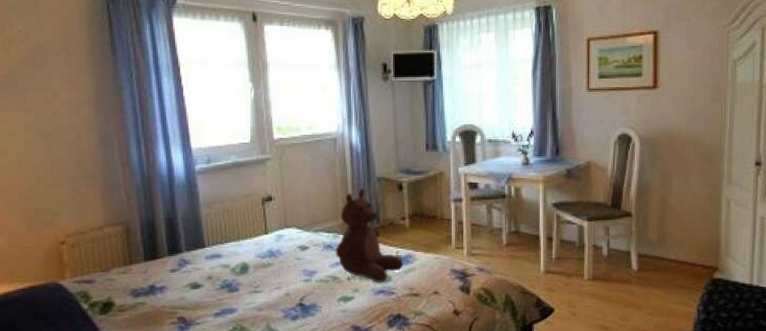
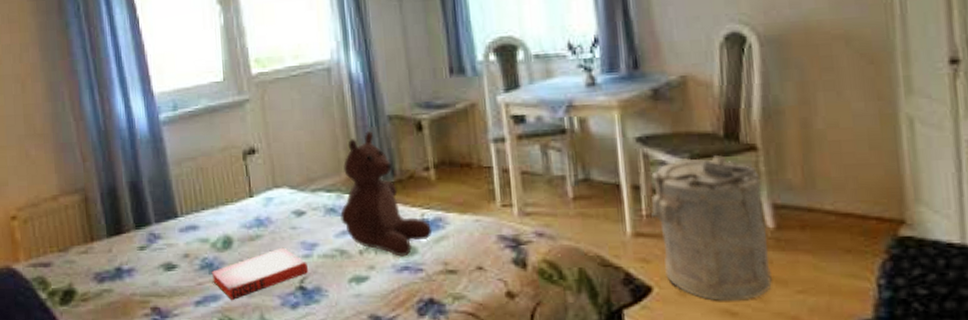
hardback book: none [229,273,307,313] -> present [211,247,308,300]
laundry hamper: none [557,218,632,319] -> present [650,154,772,301]

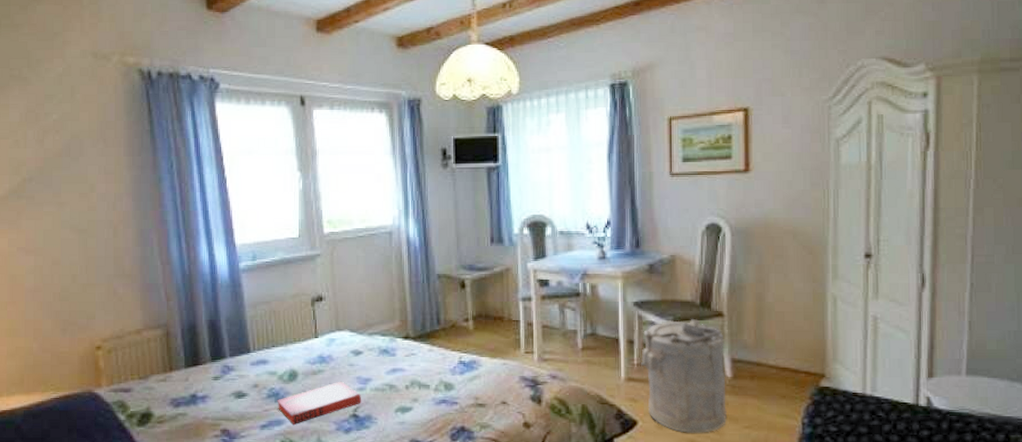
teddy bear: present [340,131,433,257] -> none [392,287,468,392]

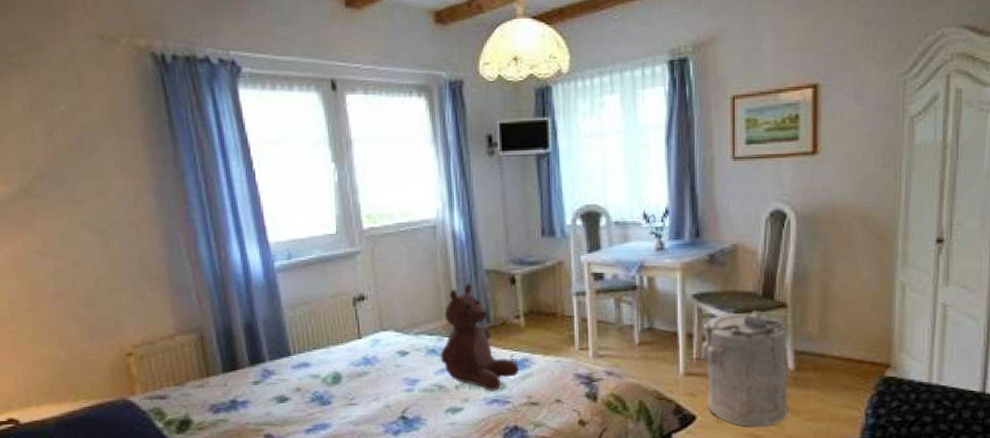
hardback book: present [277,381,361,425] -> none [321,382,409,428]
teddy bear: none [392,287,468,392] -> present [440,283,520,391]

